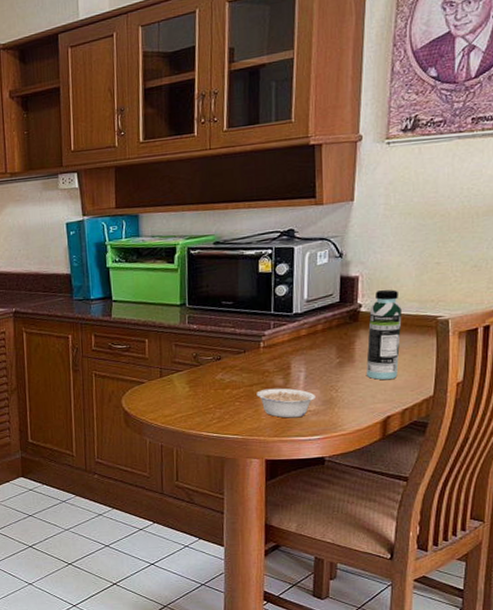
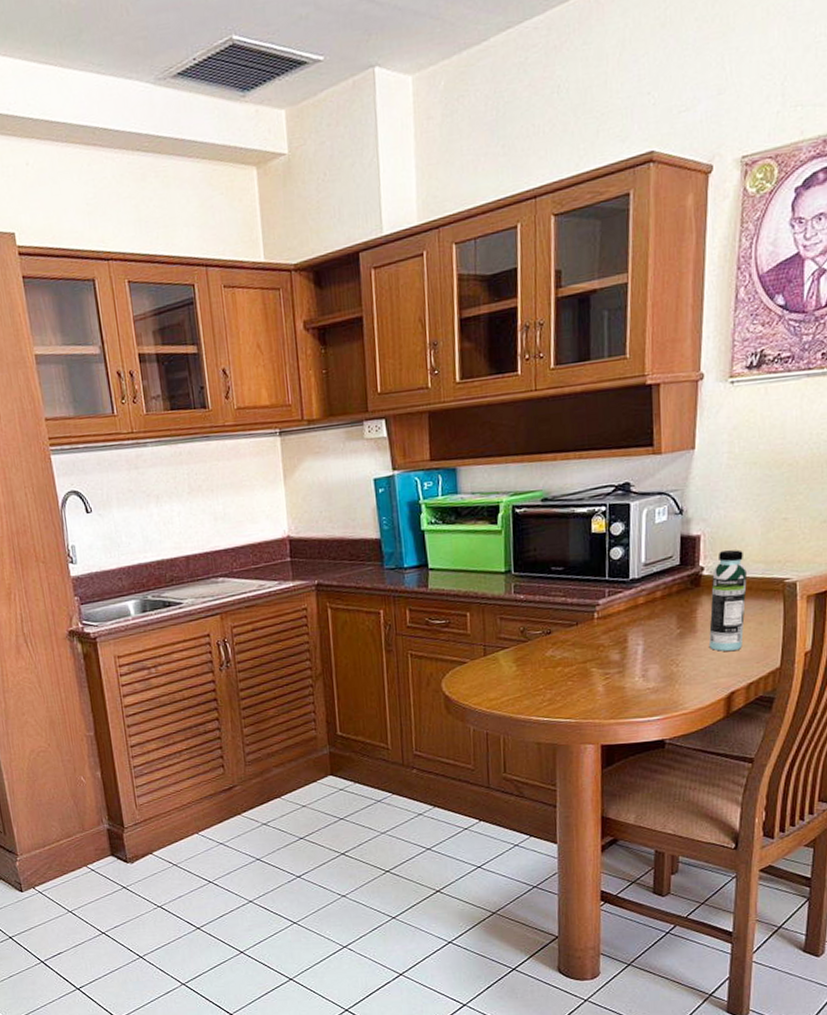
legume: present [256,388,316,418] -> none [590,664,655,698]

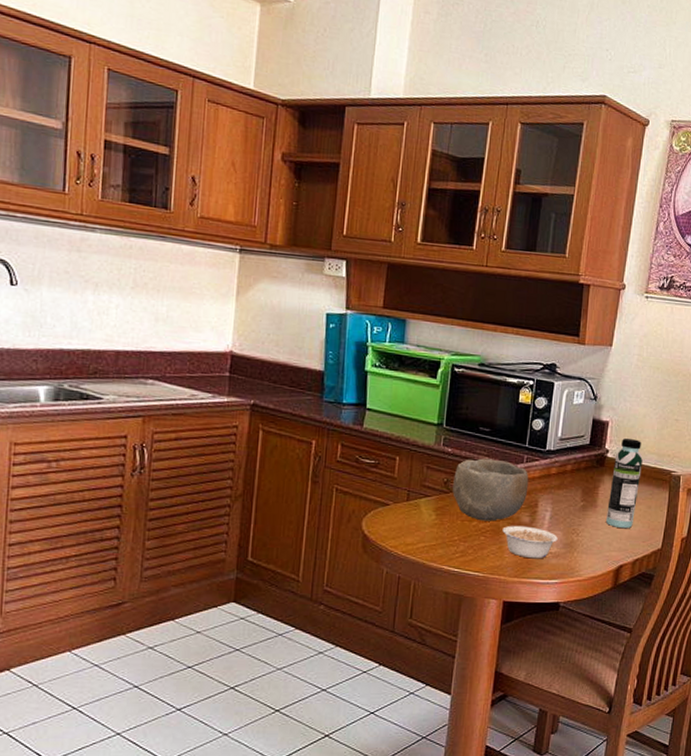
bowl: none [530,598,614,666] -> present [452,458,529,522]
legume: none [590,664,655,698] -> present [502,525,558,559]

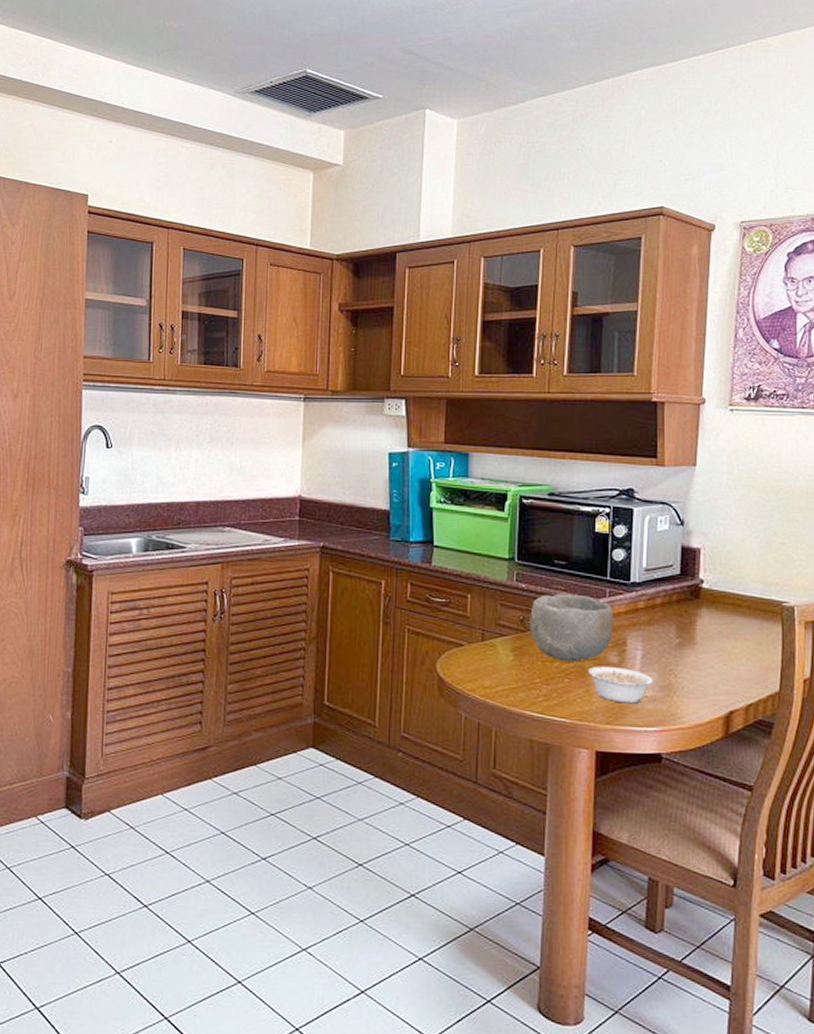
water bottle: present [606,439,643,529] -> none [708,567,746,669]

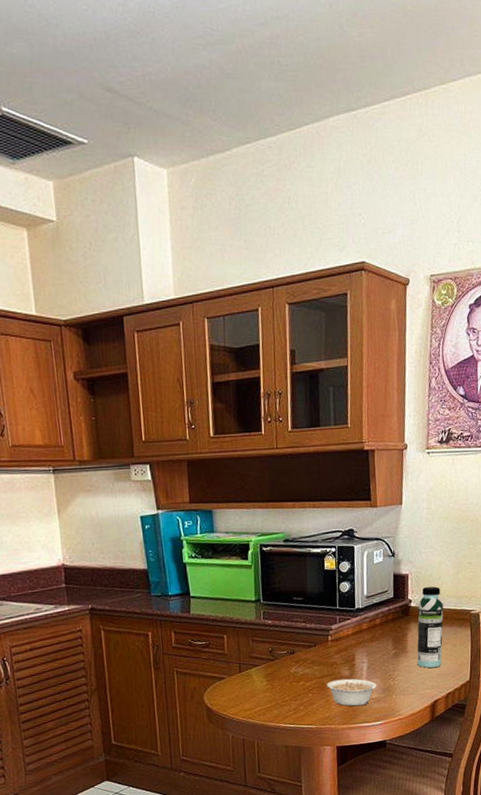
bowl: present [530,593,614,662] -> none [277,624,345,680]
water bottle: none [708,567,746,669] -> present [417,586,444,668]

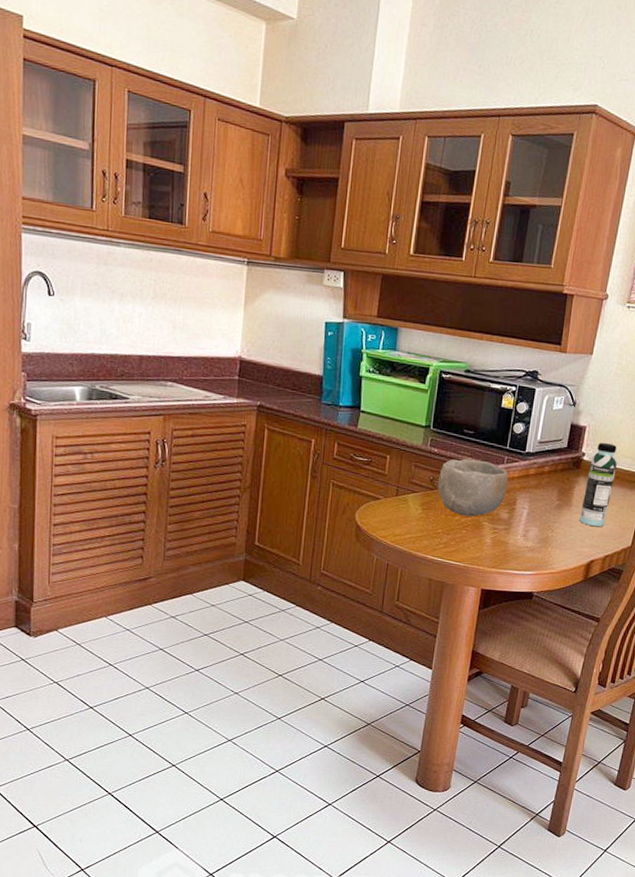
bowl: none [277,624,345,680] -> present [438,458,509,517]
legume: present [327,678,377,707] -> none [482,520,534,552]

